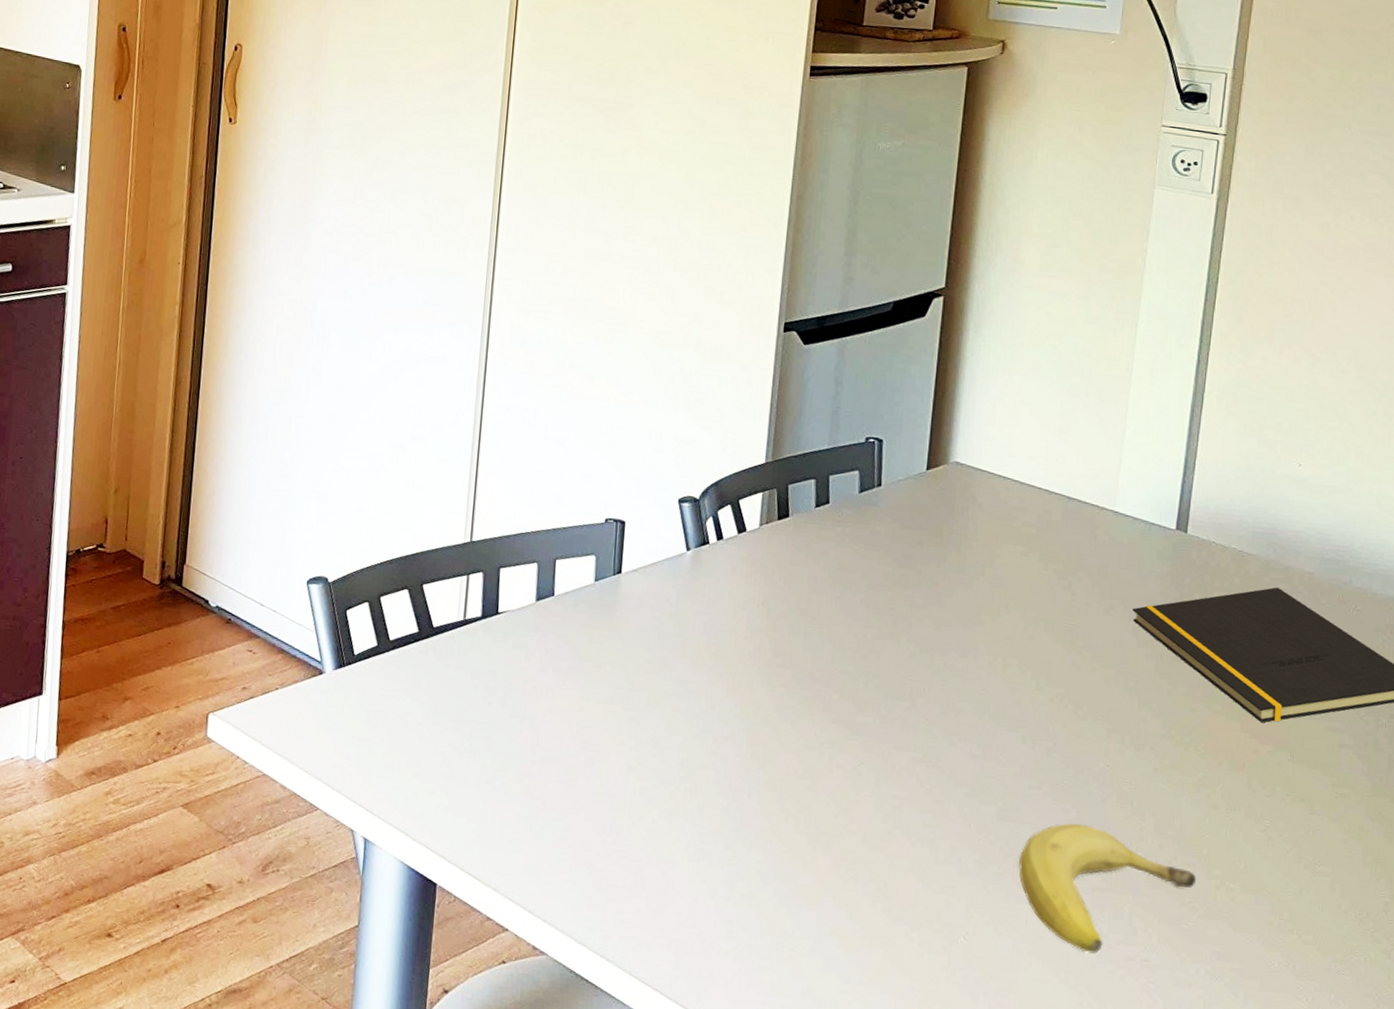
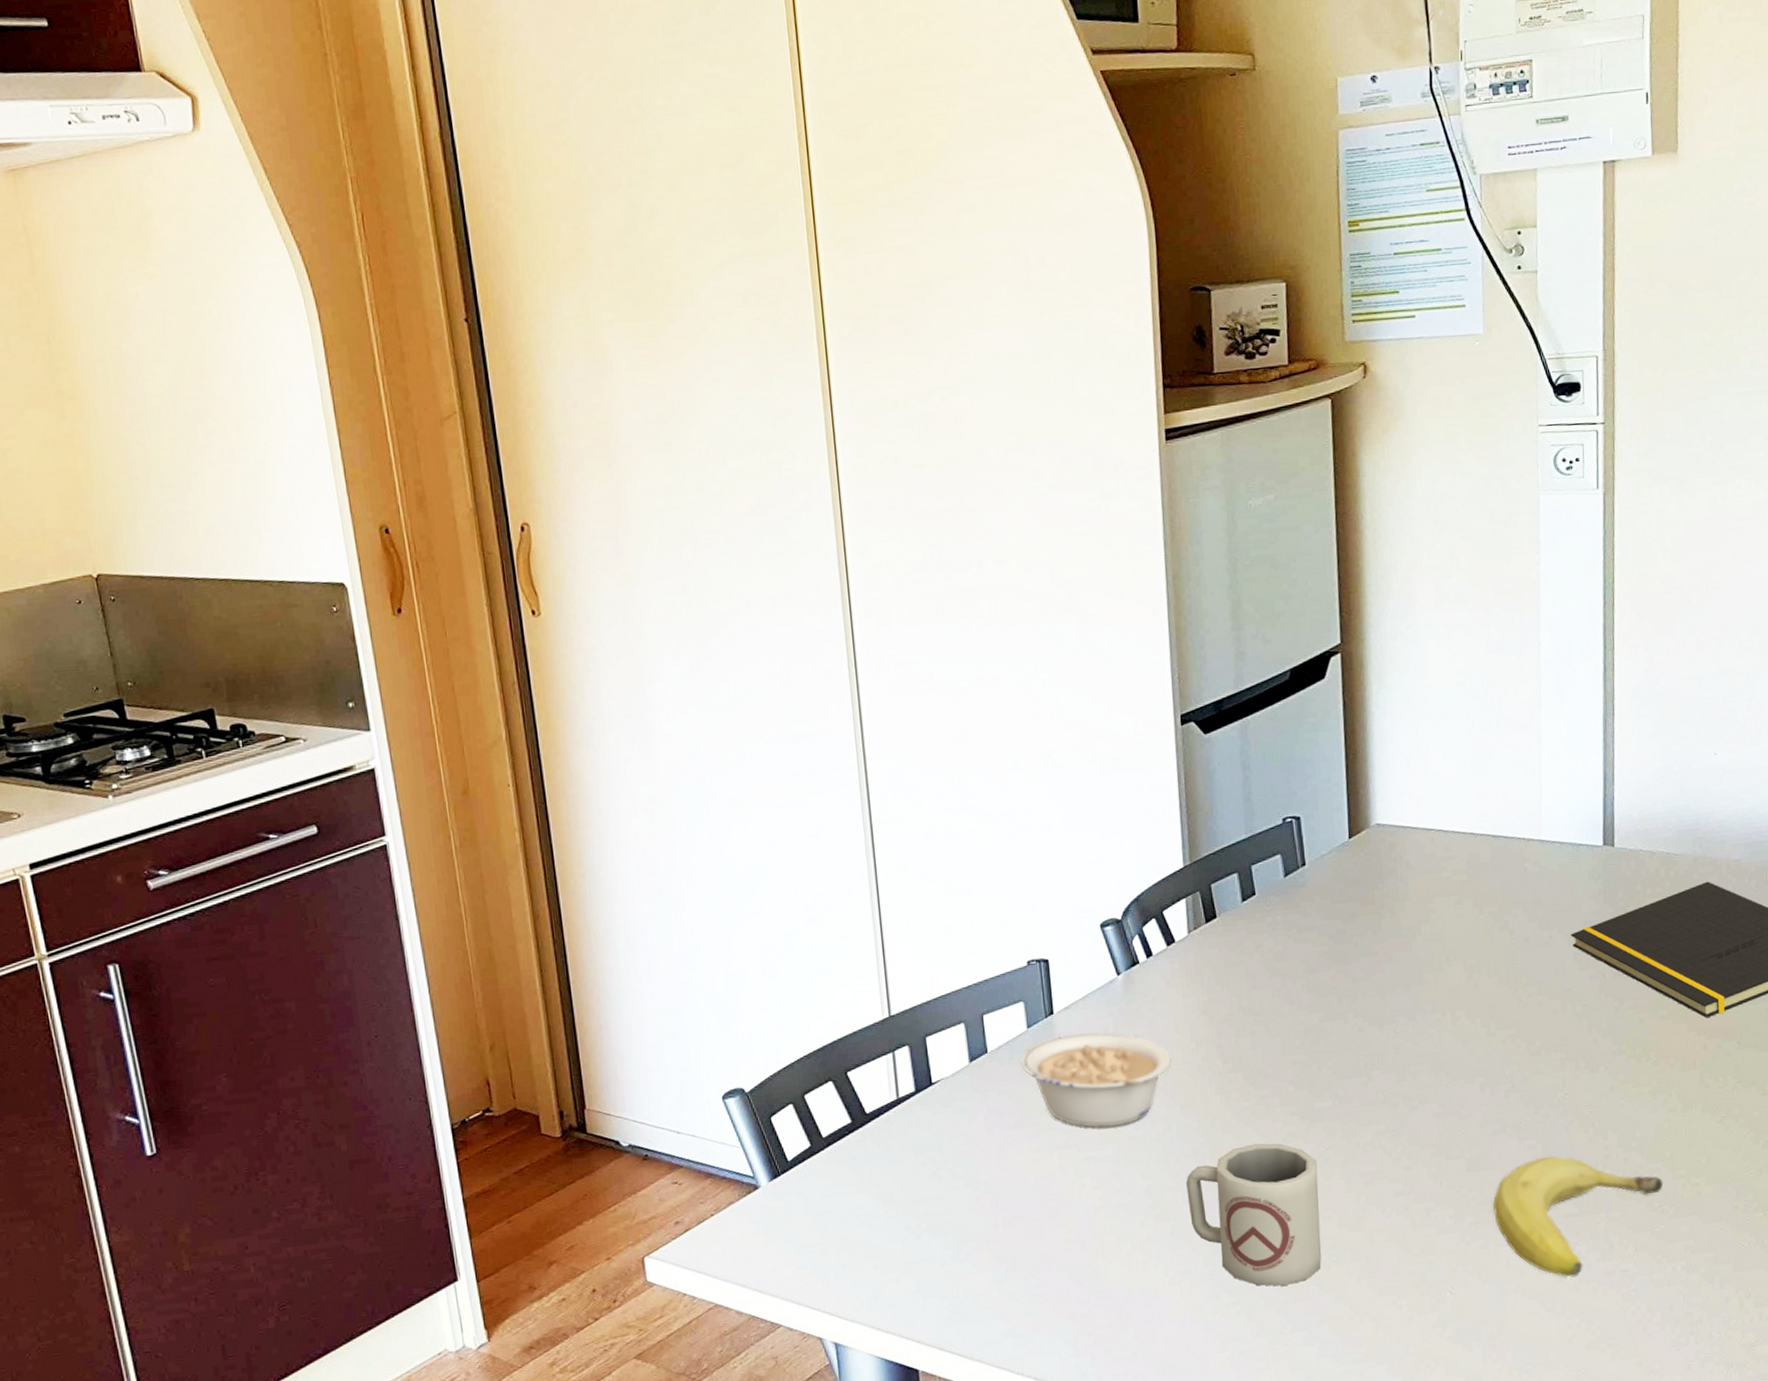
legume: none [583,595,726,694] -> present [1021,1031,1173,1128]
cup: none [718,741,850,890] -> present [1186,1143,1322,1287]

